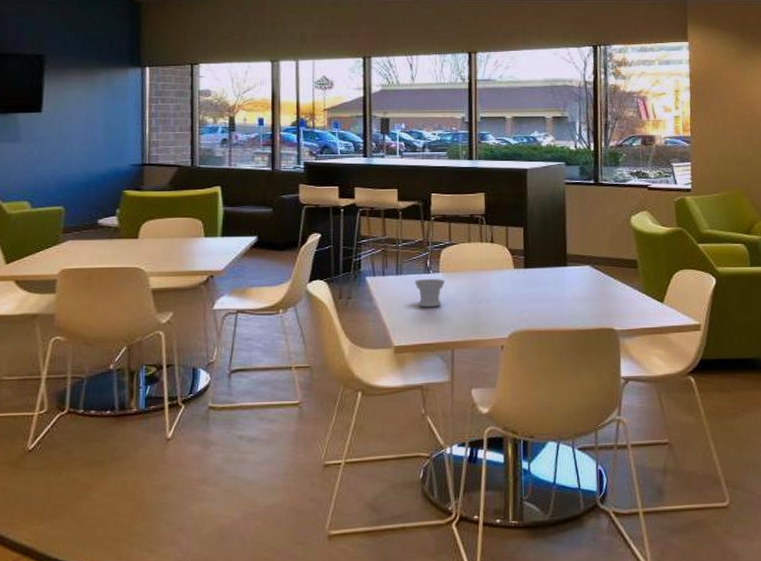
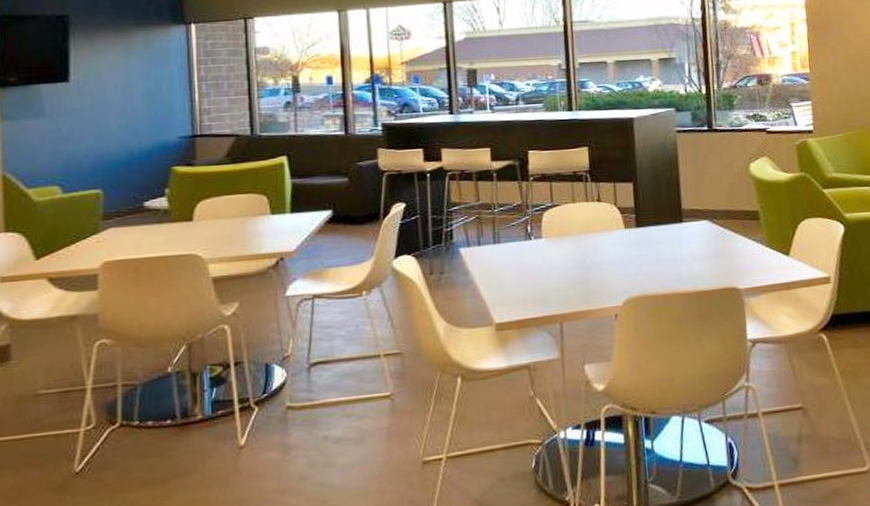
cup: present [414,279,445,308] -> none [514,245,549,278]

